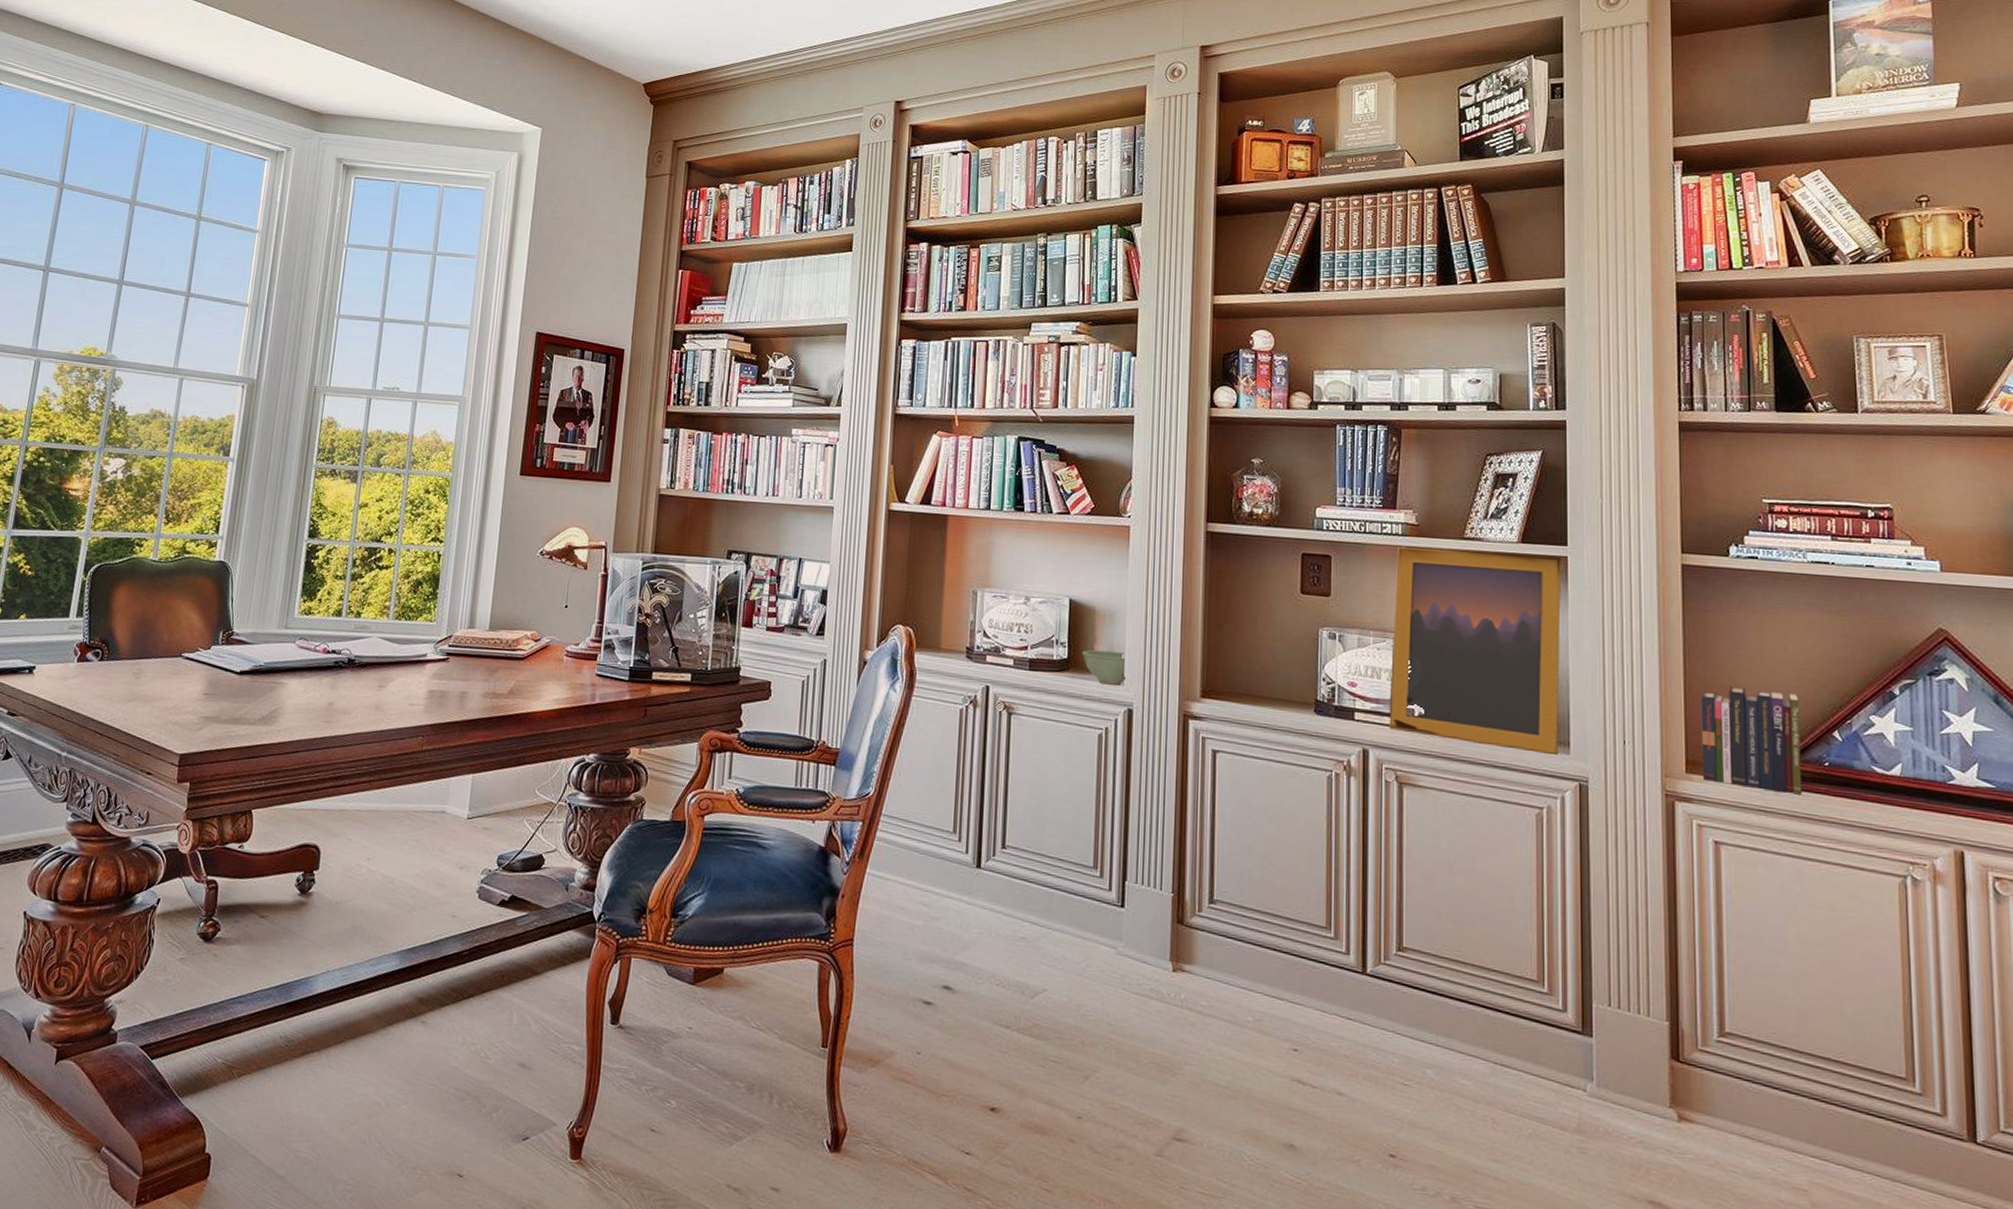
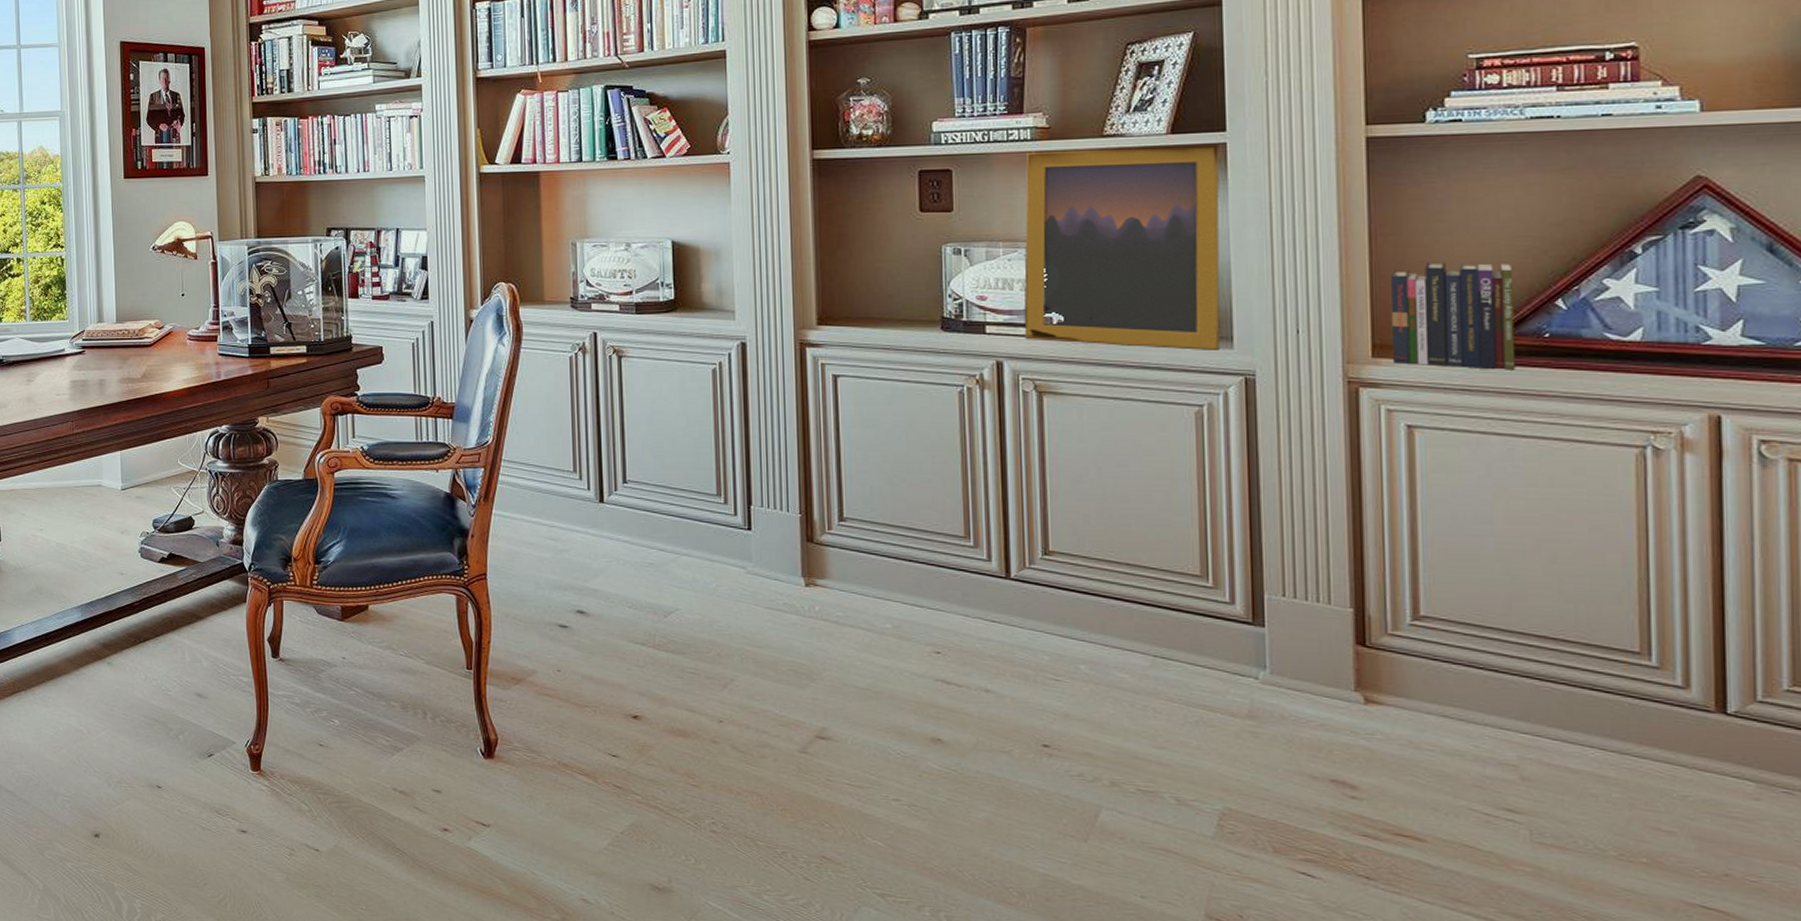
bowl: present [1081,650,1128,687] -> none [688,287,739,322]

